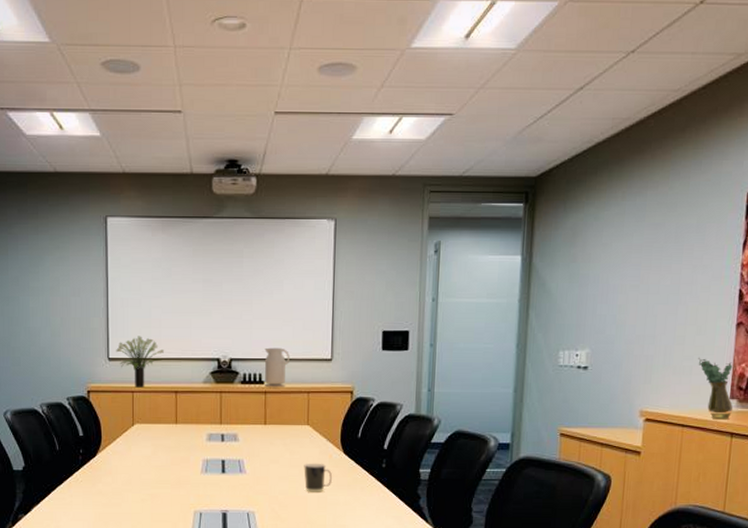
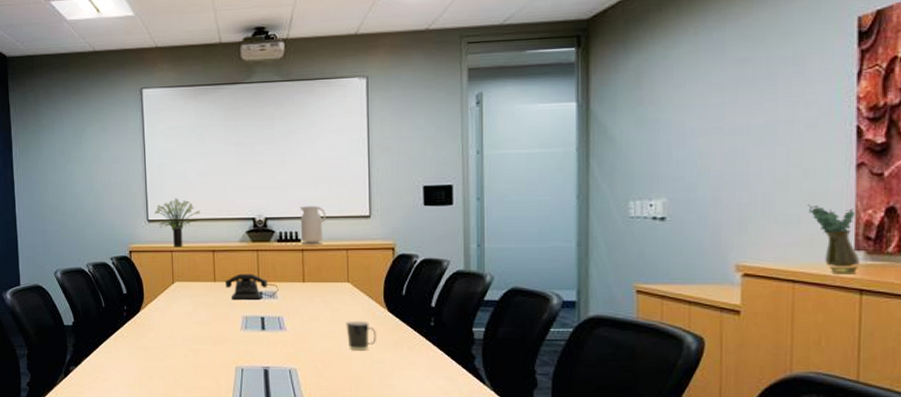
telephone: none [187,415,240,442] -> present [225,273,279,300]

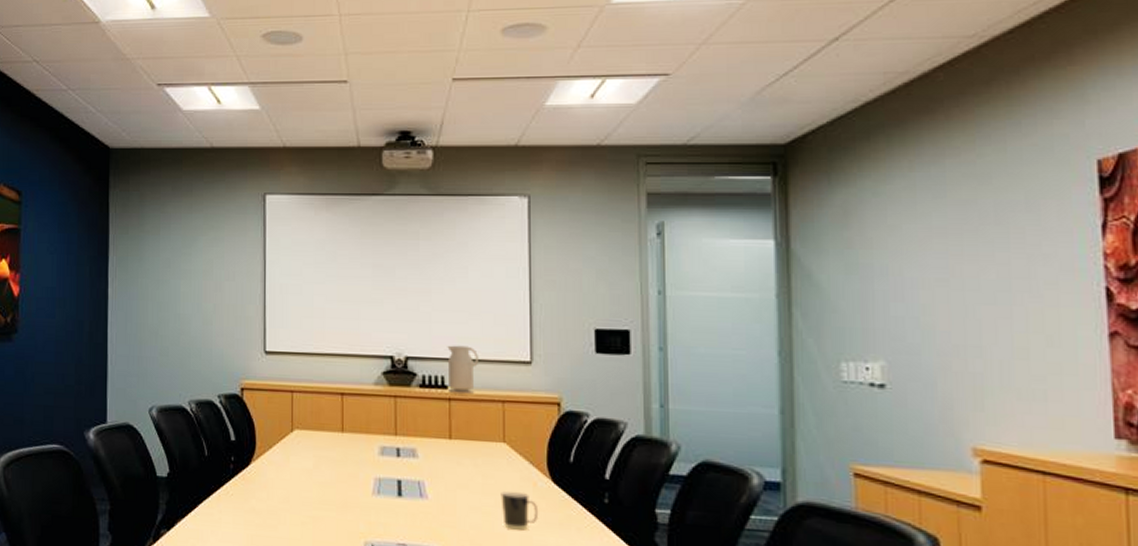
potted plant: present [155,198,200,247] -> none [274,327,328,387]
telephone: present [225,273,279,300] -> none [355,424,420,458]
vase: present [808,203,861,274] -> none [1055,377,1123,469]

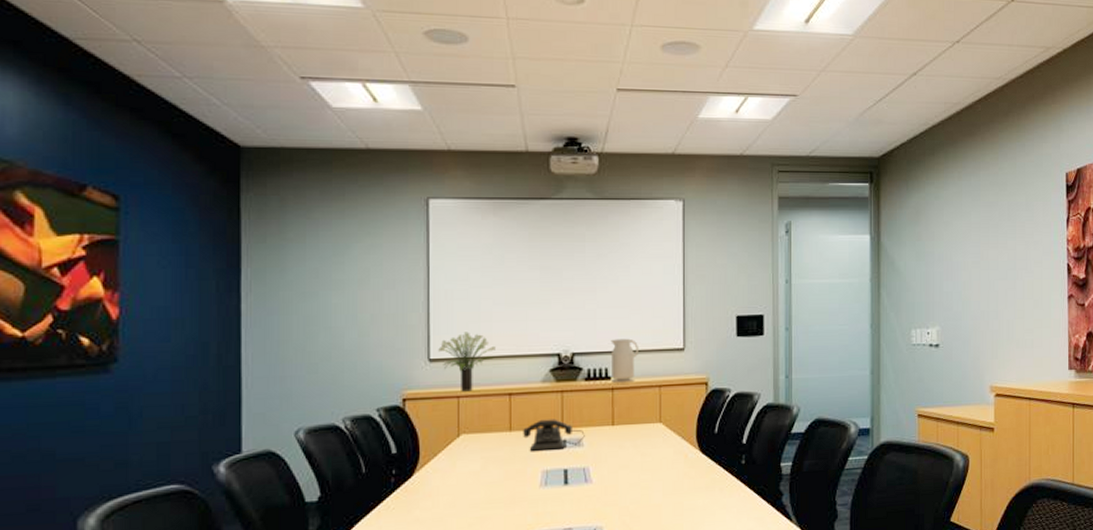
potted plant: none [274,327,328,387] -> present [438,332,495,392]
telephone: none [355,424,420,458] -> present [523,419,585,451]
mug: present [501,491,538,530] -> none [657,464,688,499]

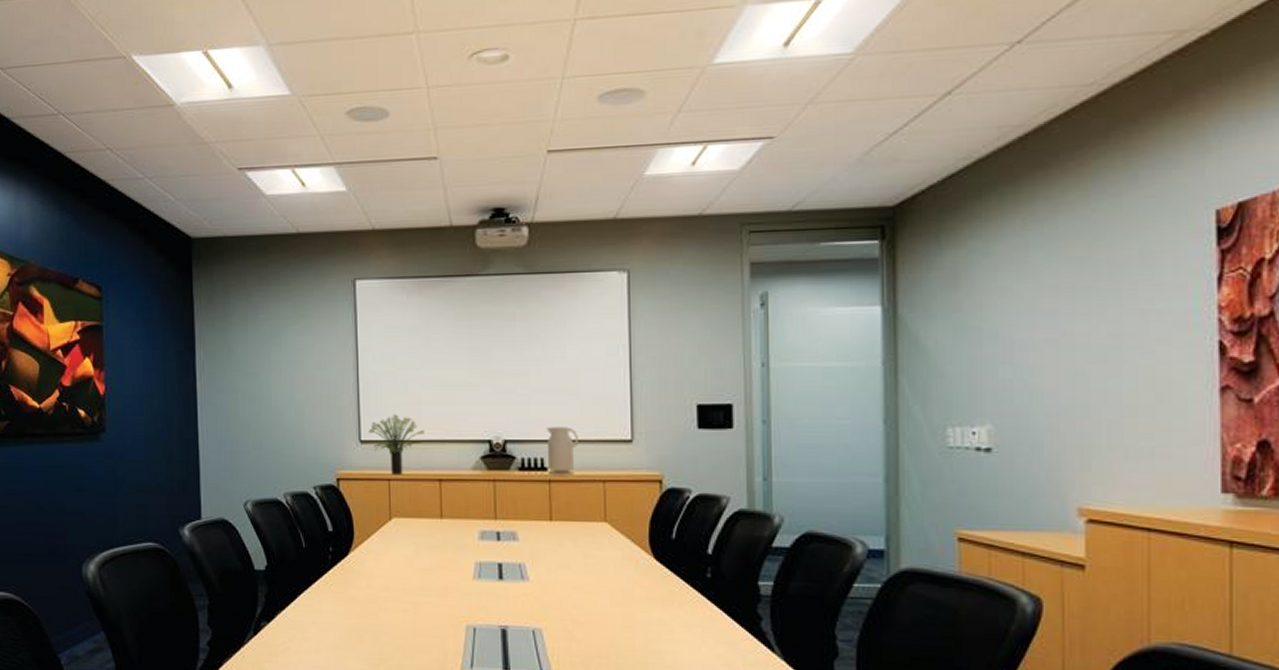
telephone: present [523,419,585,451] -> none [454,509,520,542]

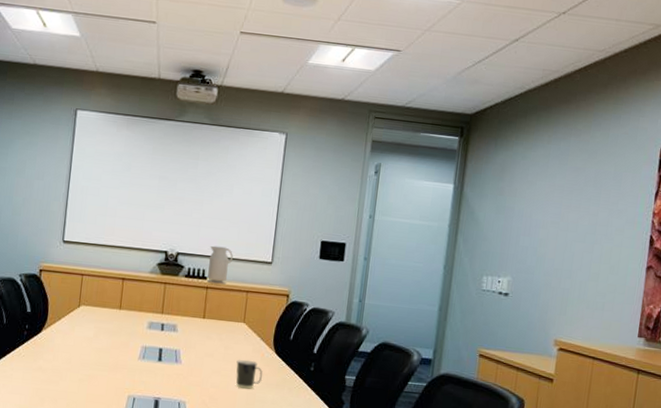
potted plant: present [369,414,424,475] -> none [71,222,116,272]
mug: none [602,569,640,608] -> present [236,359,262,389]

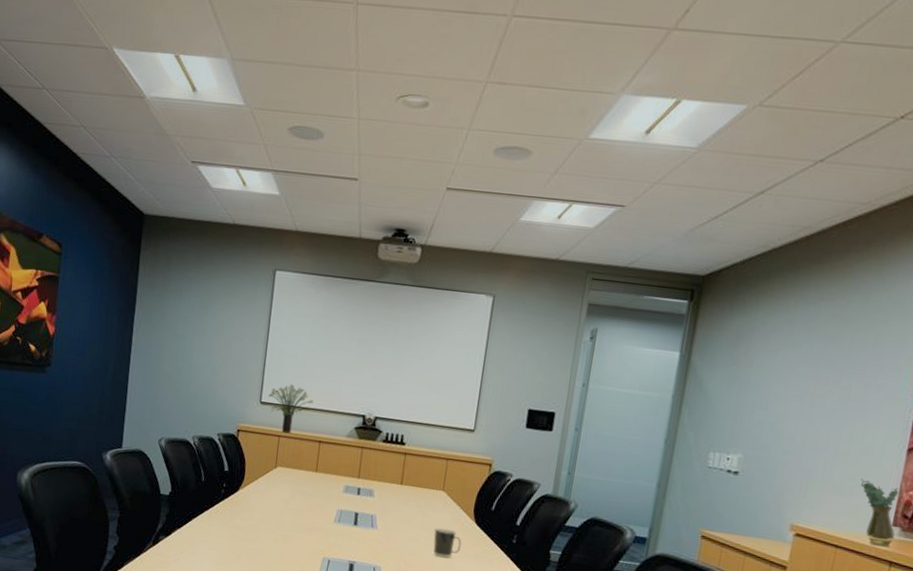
potted plant: none [71,222,116,272] -> present [268,384,313,434]
water jug: present [207,245,234,286] -> none [405,411,434,452]
vase: none [610,294,642,357] -> present [860,478,899,547]

